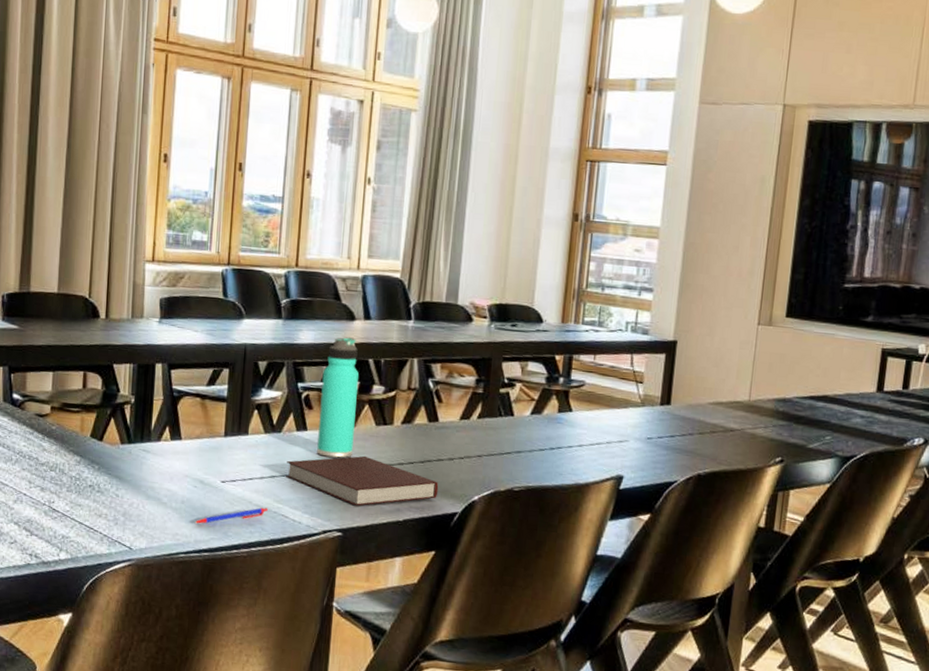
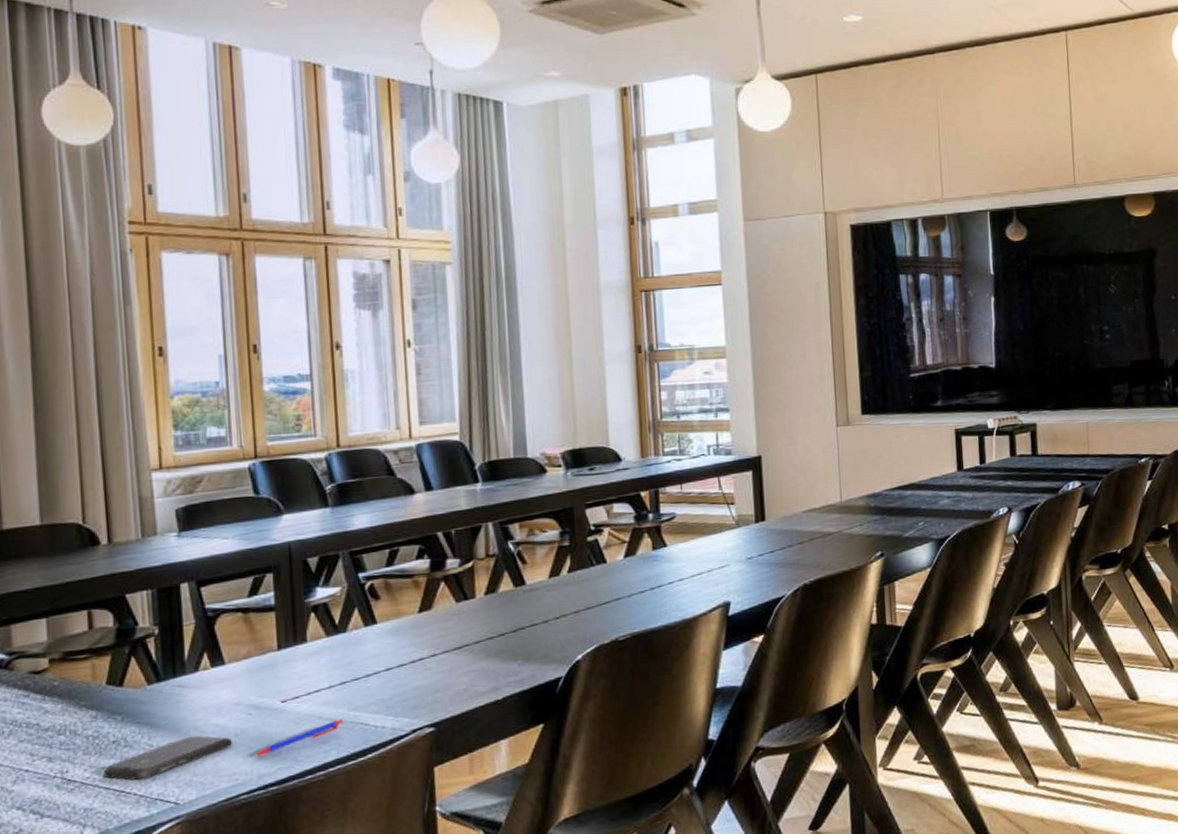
smartphone: none [79,494,180,523] -> present [103,735,233,781]
notebook: present [286,455,439,506] -> none [358,637,537,695]
thermos bottle: present [317,337,359,458] -> none [386,513,434,648]

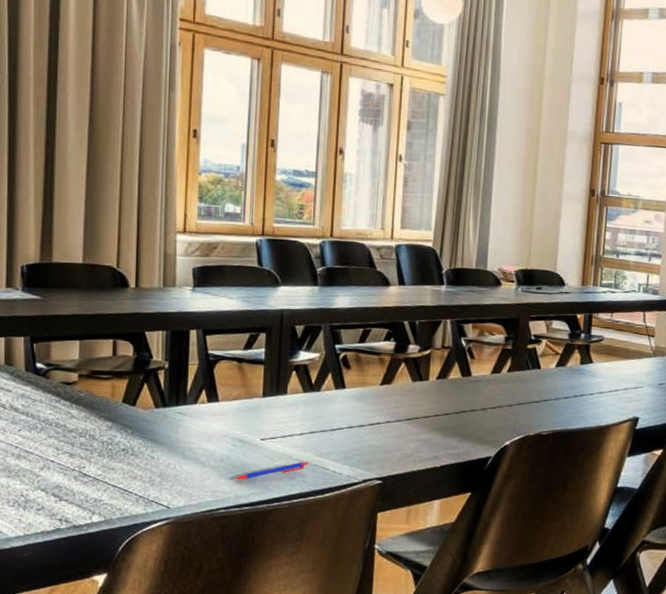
smartphone: present [103,735,233,781] -> none [112,455,219,484]

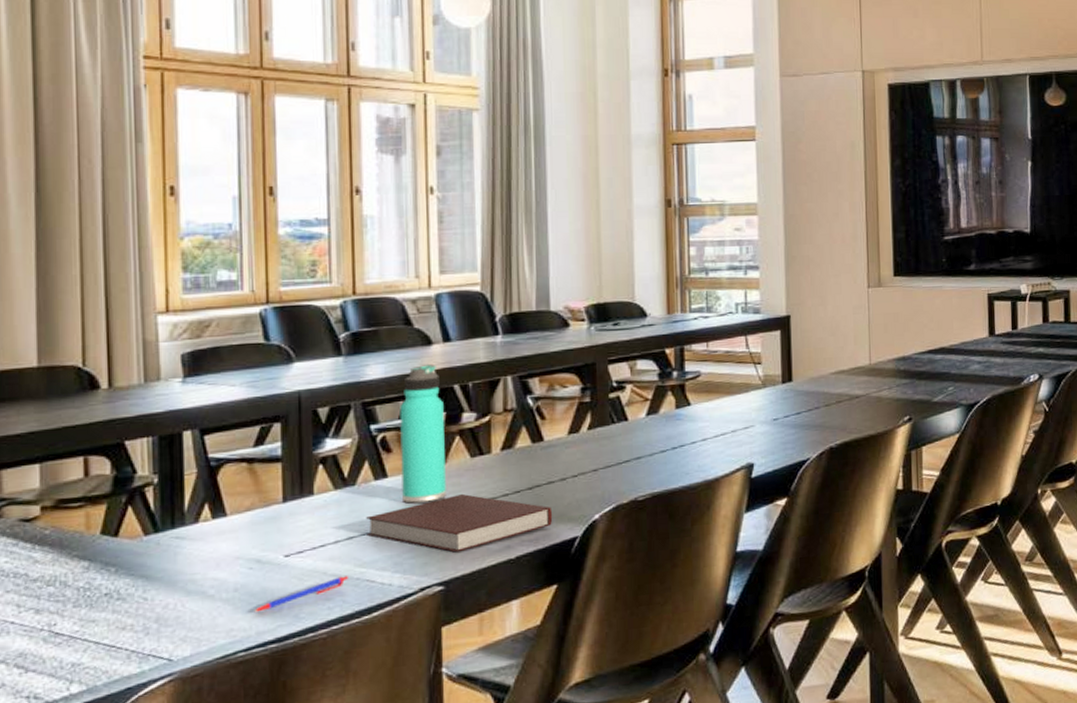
notebook: none [325,409,473,456] -> present [366,493,553,553]
thermos bottle: none [356,301,395,413] -> present [399,364,446,503]

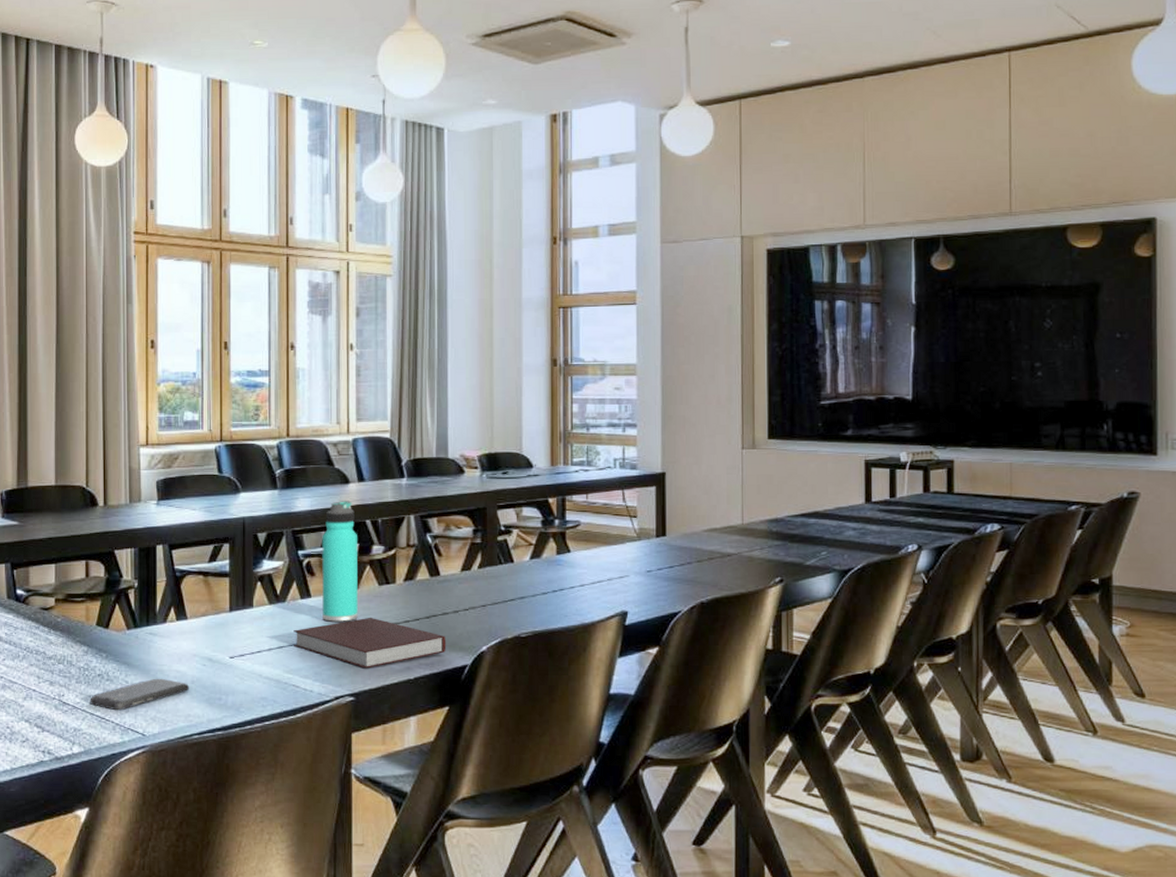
smartphone: none [93,589,232,635] -> present [90,678,190,711]
pen: present [254,576,348,612] -> none [206,679,278,703]

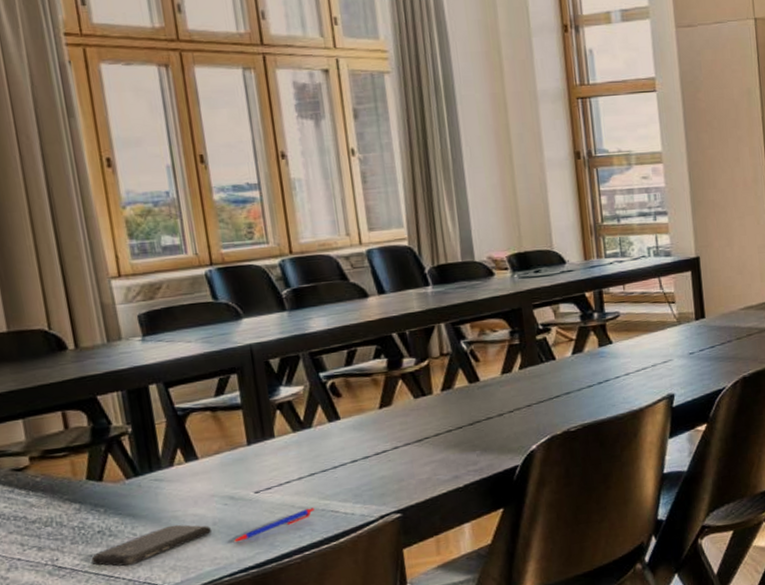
pen: none [206,679,278,703] -> present [233,507,314,543]
notebook: present [293,617,447,669] -> none [325,431,495,484]
thermos bottle: present [322,501,358,622] -> none [344,315,395,442]

